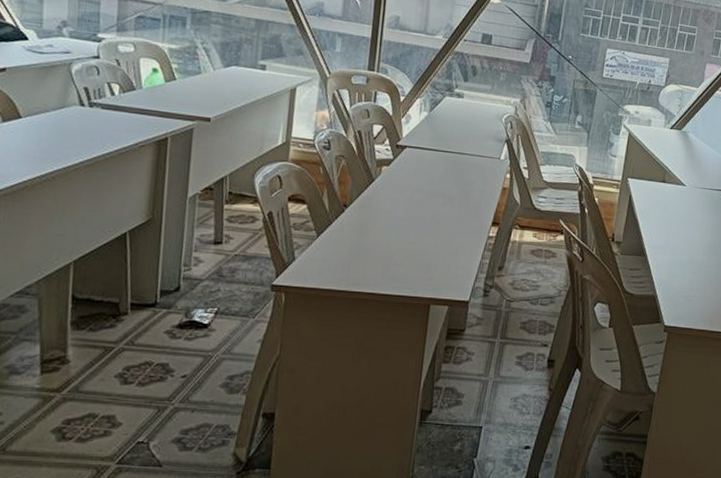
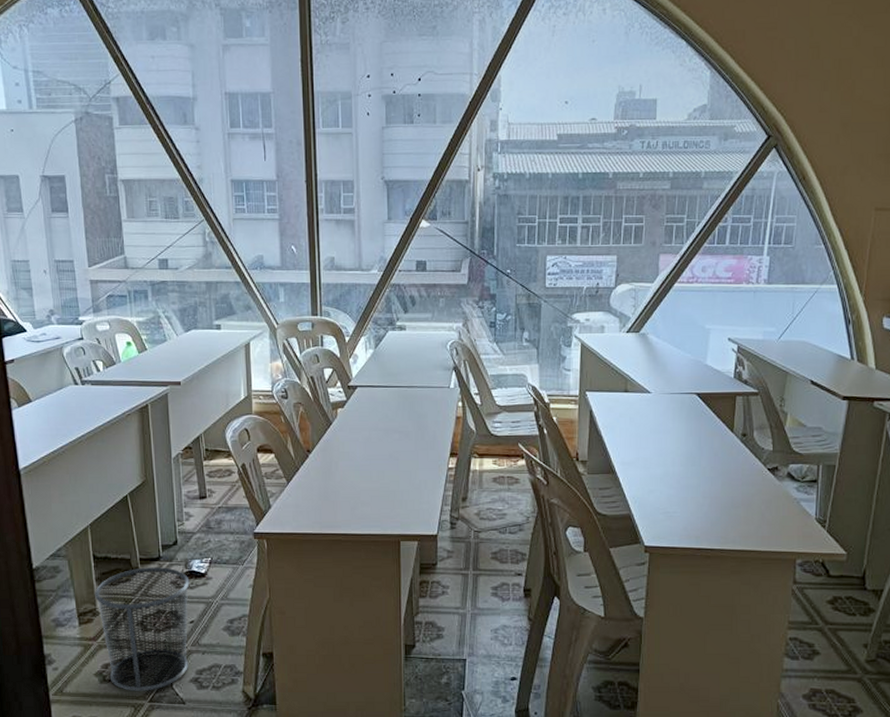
waste bin: none [67,313,188,452] -> present [95,567,190,691]

